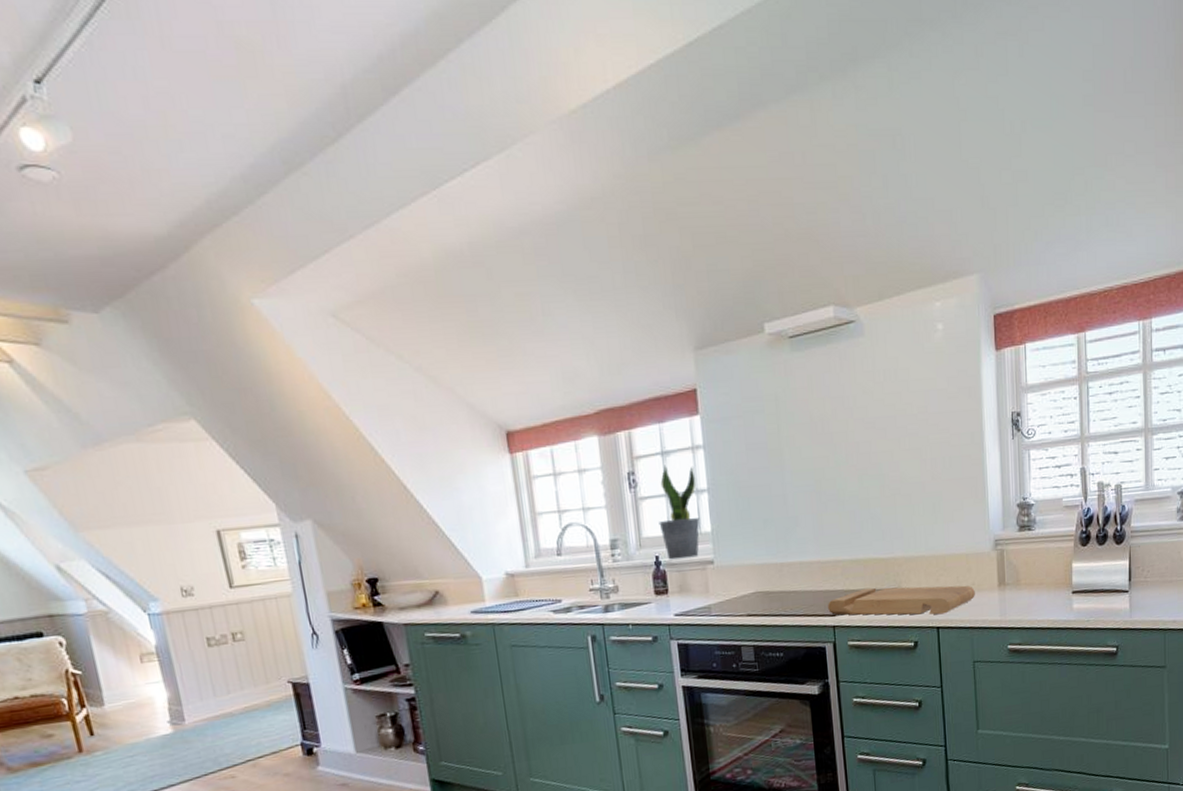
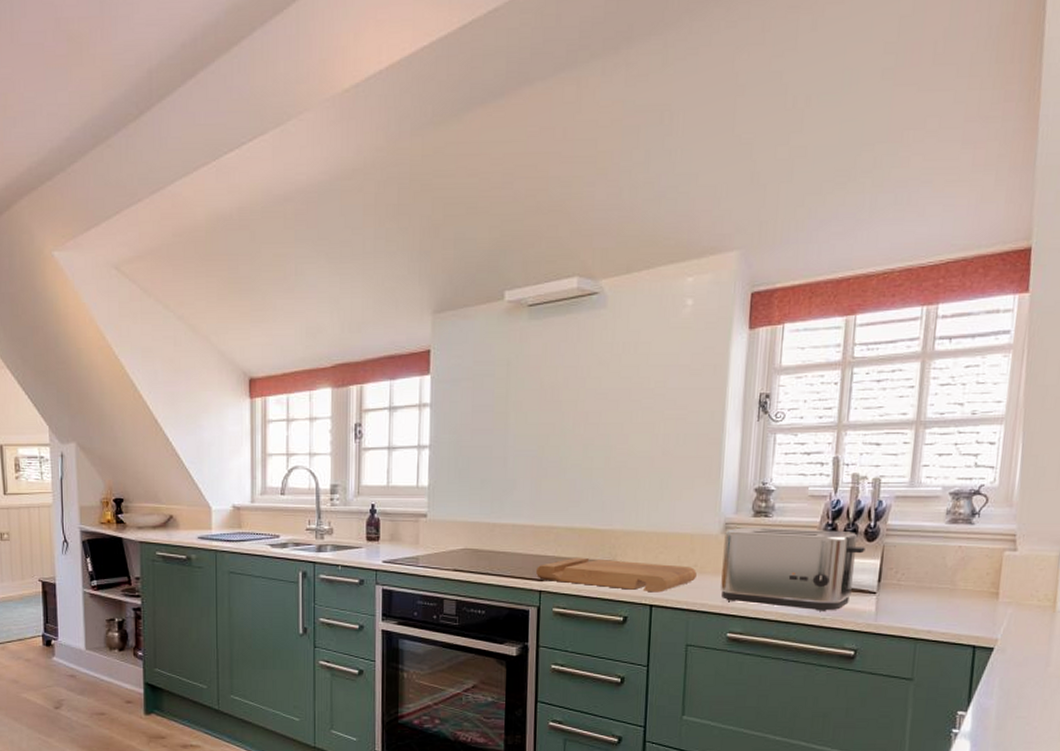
potted plant: present [659,465,700,560] -> none [378,419,419,509]
toaster: none [995,536,1116,615] -> present [721,527,866,611]

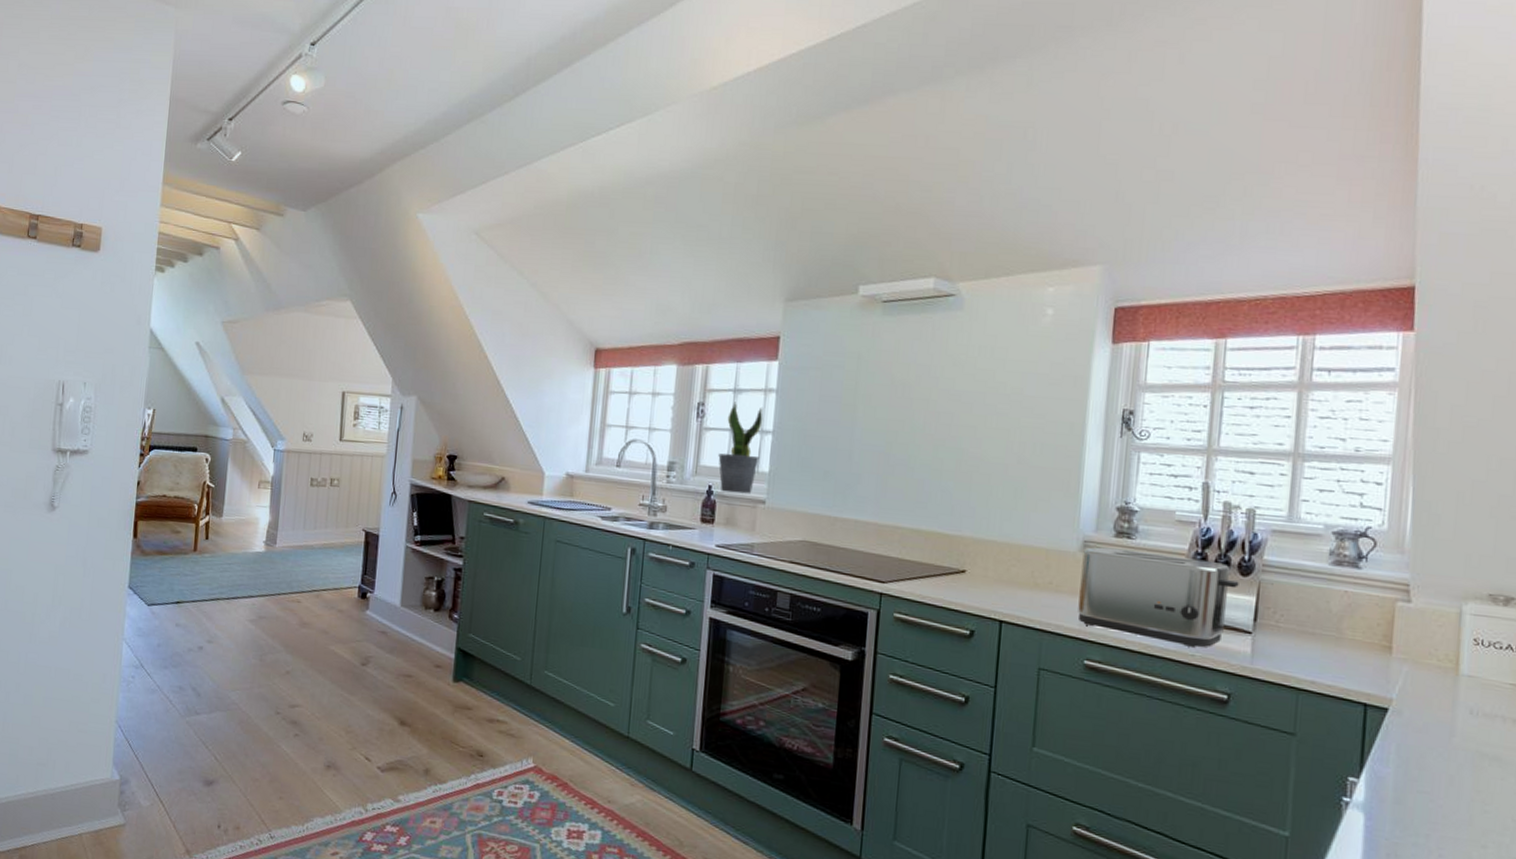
potted plant: none [378,419,419,509] -> present [718,402,763,494]
cutting board: present [536,557,697,593] -> none [878,561,1052,608]

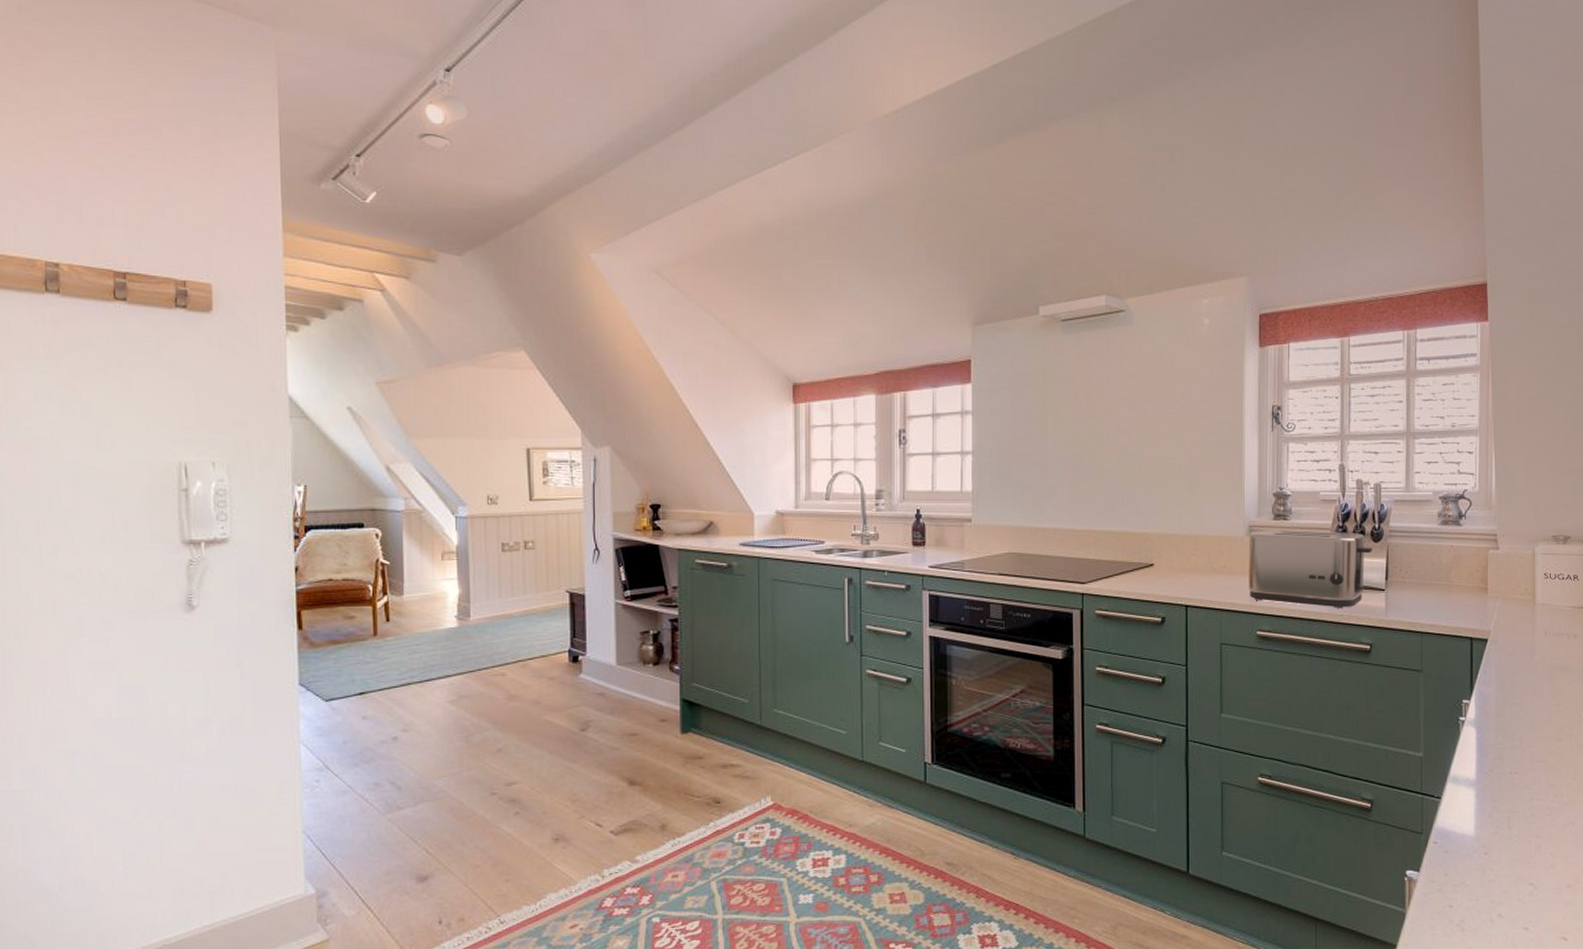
potted plant: present [718,402,763,494] -> none [923,426,962,514]

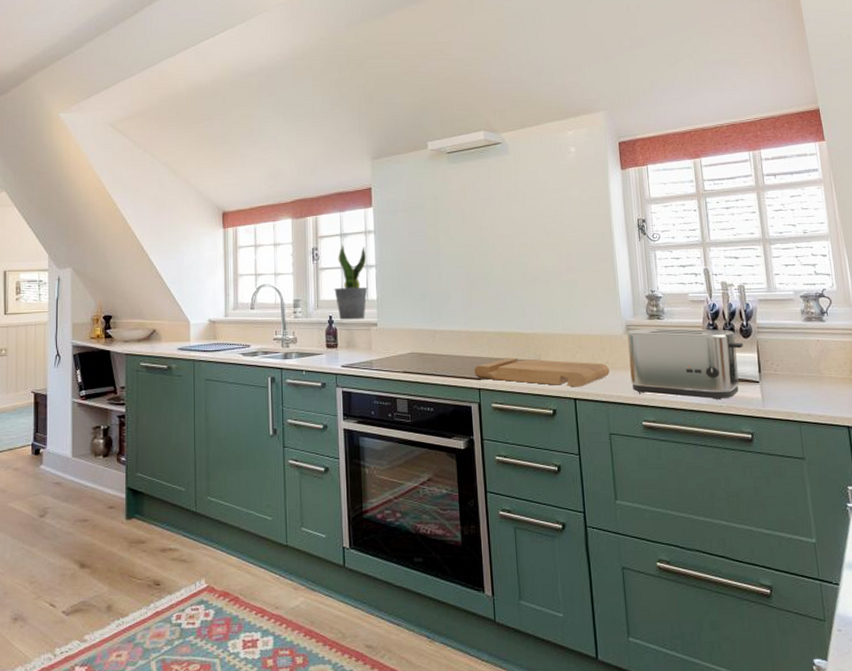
potted plant: none [923,426,962,514] -> present [334,244,368,320]
cutting board: none [1078,560,1226,593] -> present [474,357,610,387]

